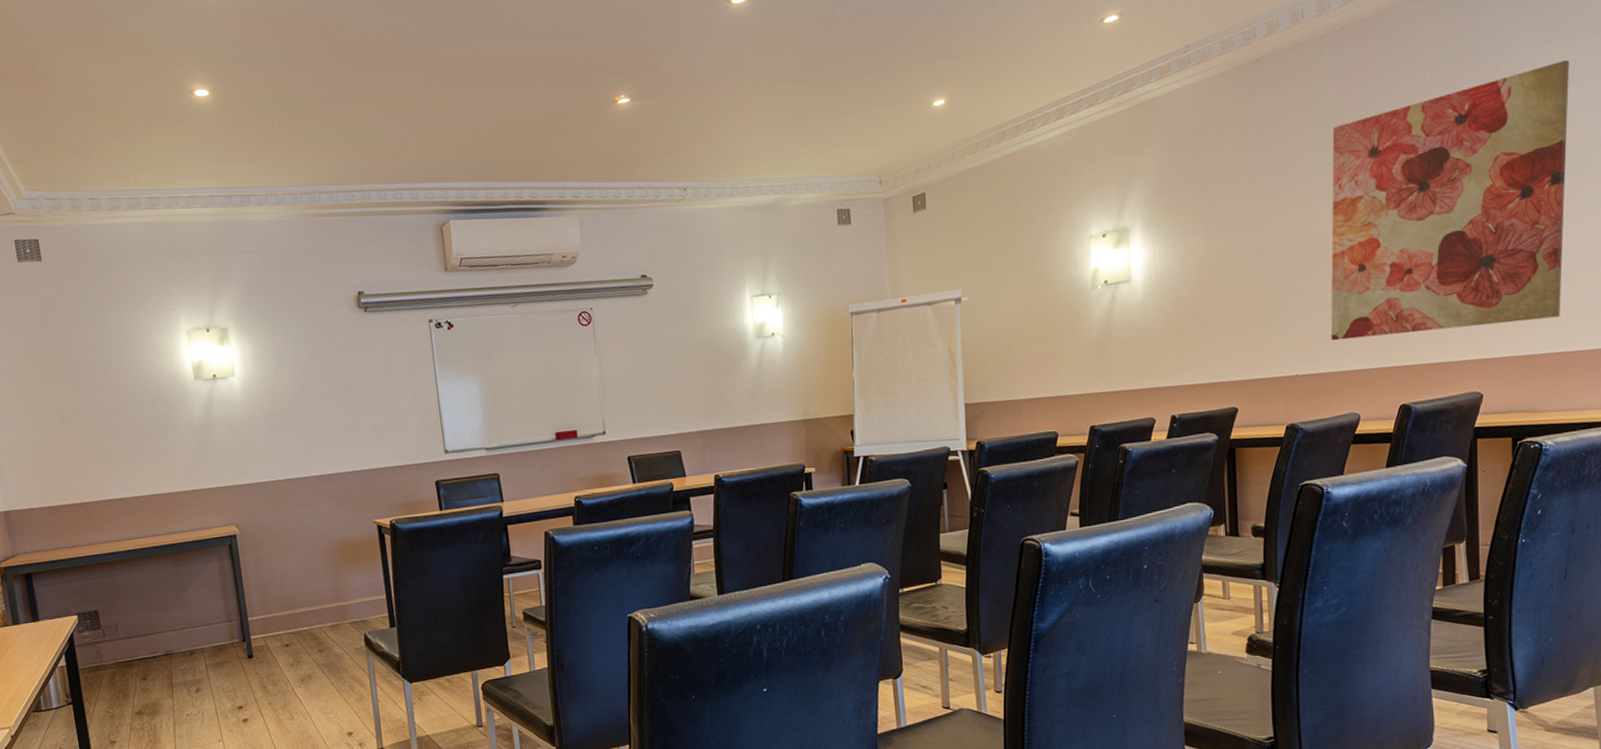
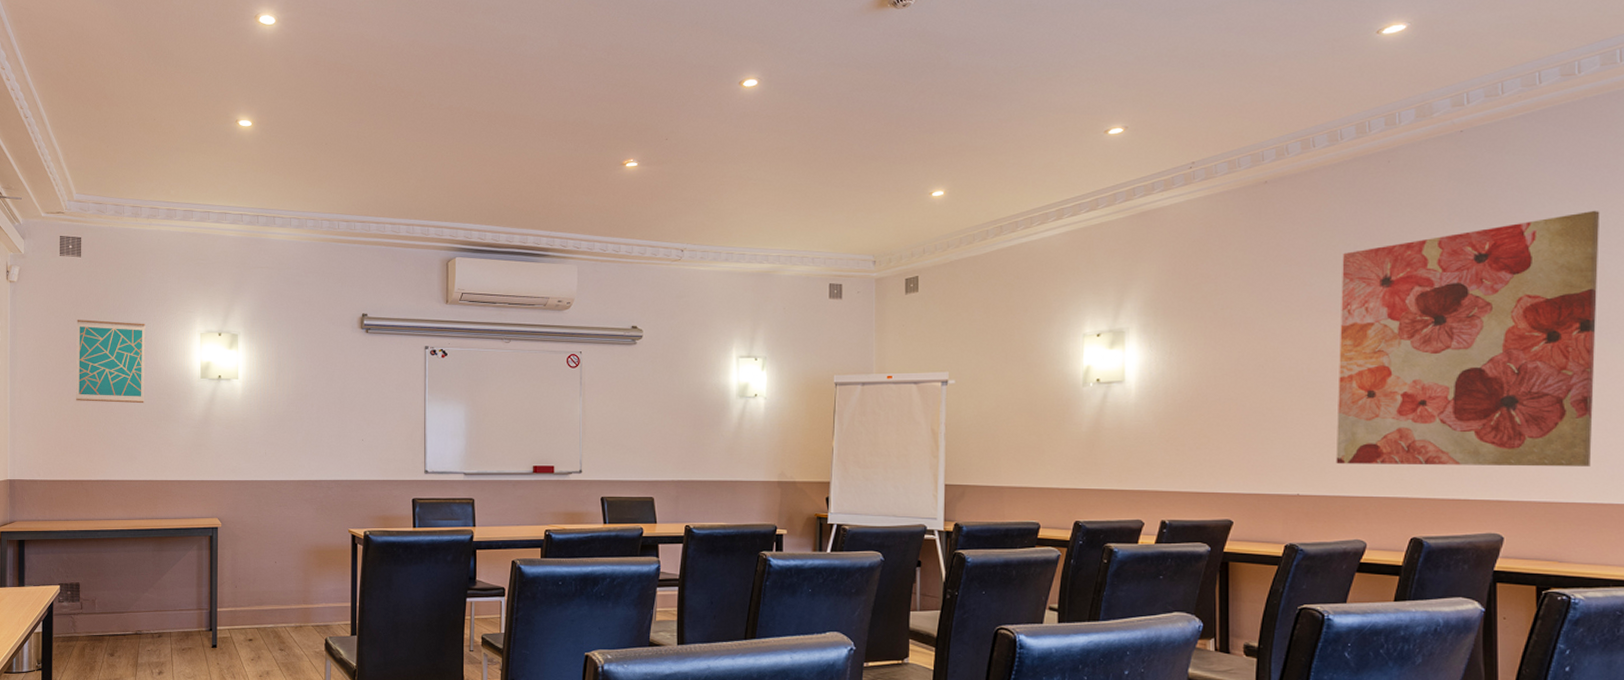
wall art: none [48,326,137,419] -> present [75,319,146,404]

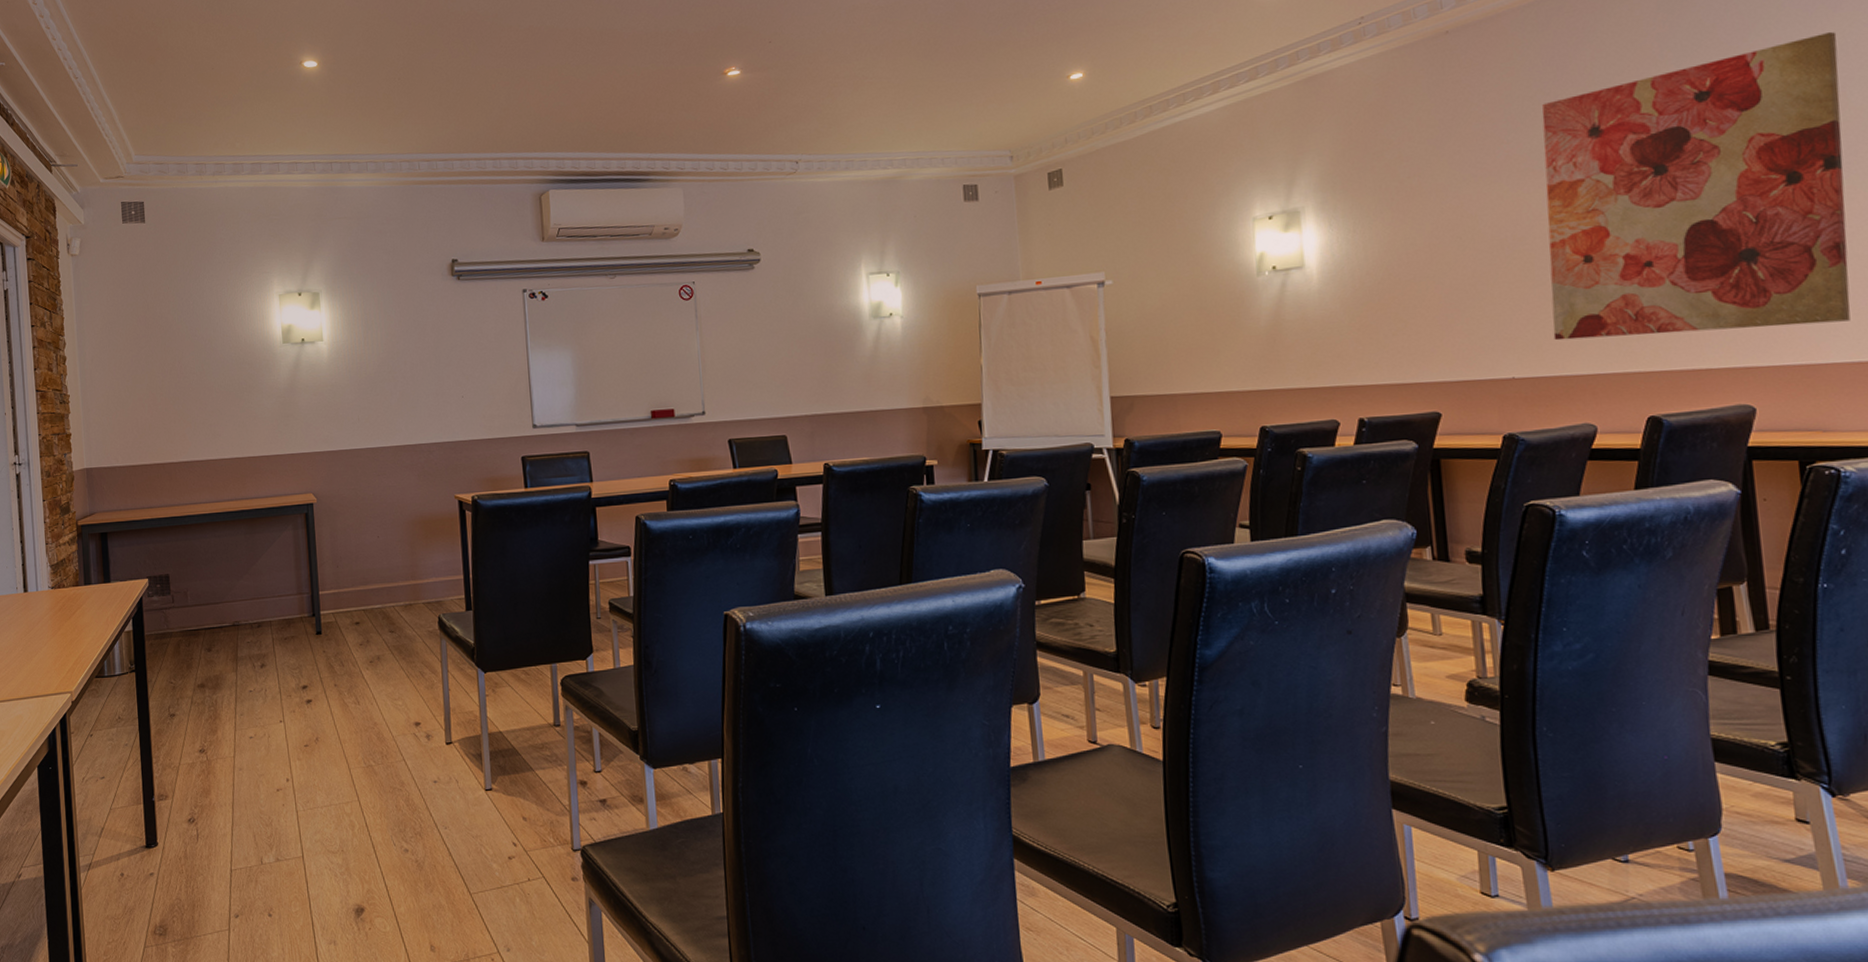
wall art: present [75,319,146,404] -> none [145,288,224,378]

